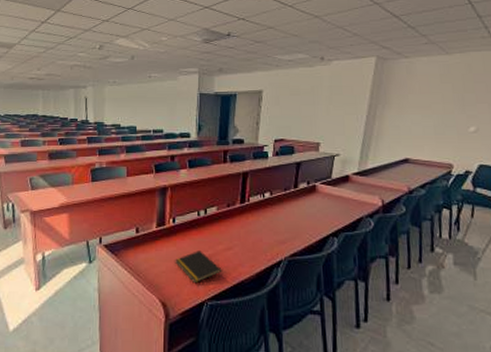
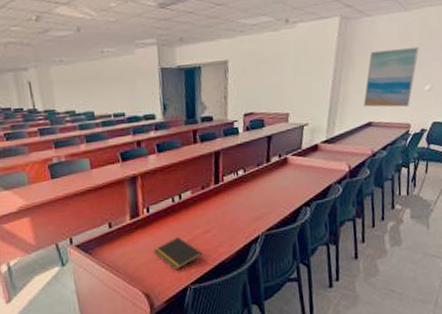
wall art: none [400,89,462,147] -> present [363,46,419,108]

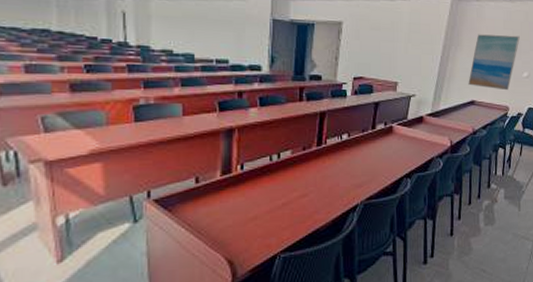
notepad: present [154,237,203,271] -> none [243,199,297,236]

